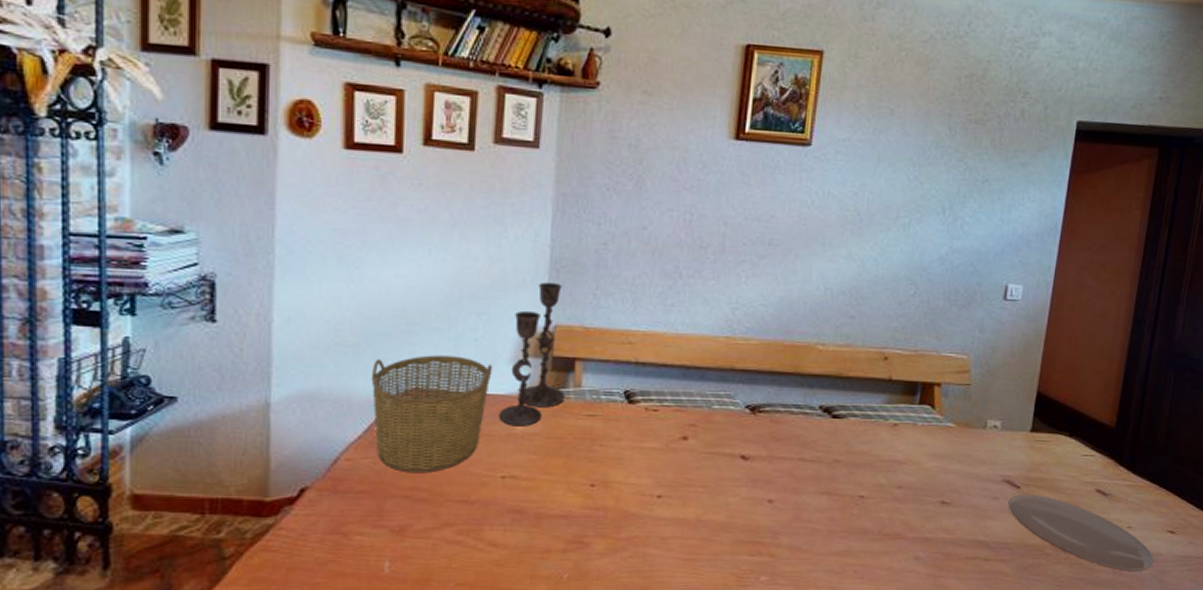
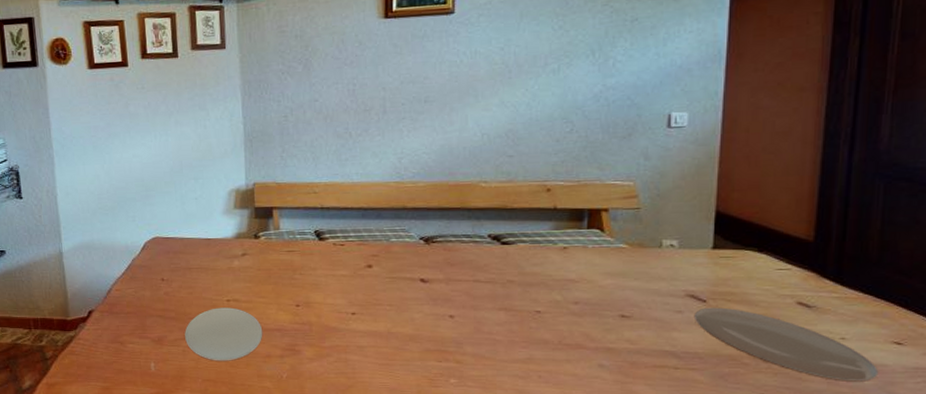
basket: present [371,355,493,474] -> none [125,211,211,299]
plate: none [438,486,545,560] -> present [185,307,263,362]
candlestick: present [498,281,566,427] -> none [219,150,269,262]

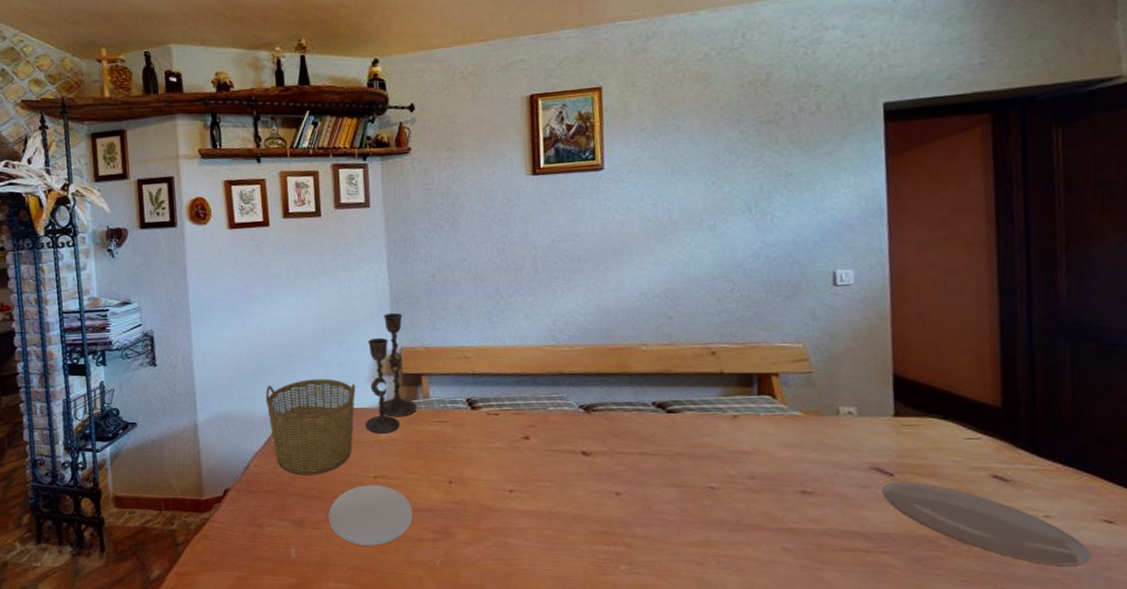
basket: none [125,211,211,299] -> present [265,378,356,476]
candlestick: none [219,150,269,262] -> present [365,312,418,434]

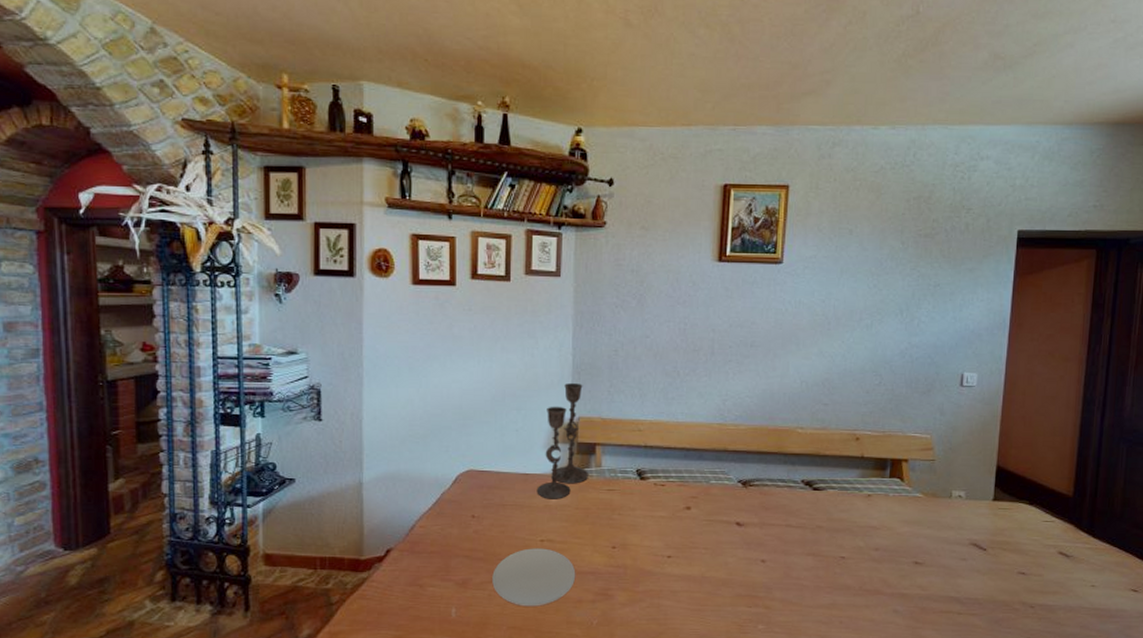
basket: present [265,378,356,476] -> none [437,443,530,538]
plate: present [882,481,1092,566] -> none [976,556,1120,626]

